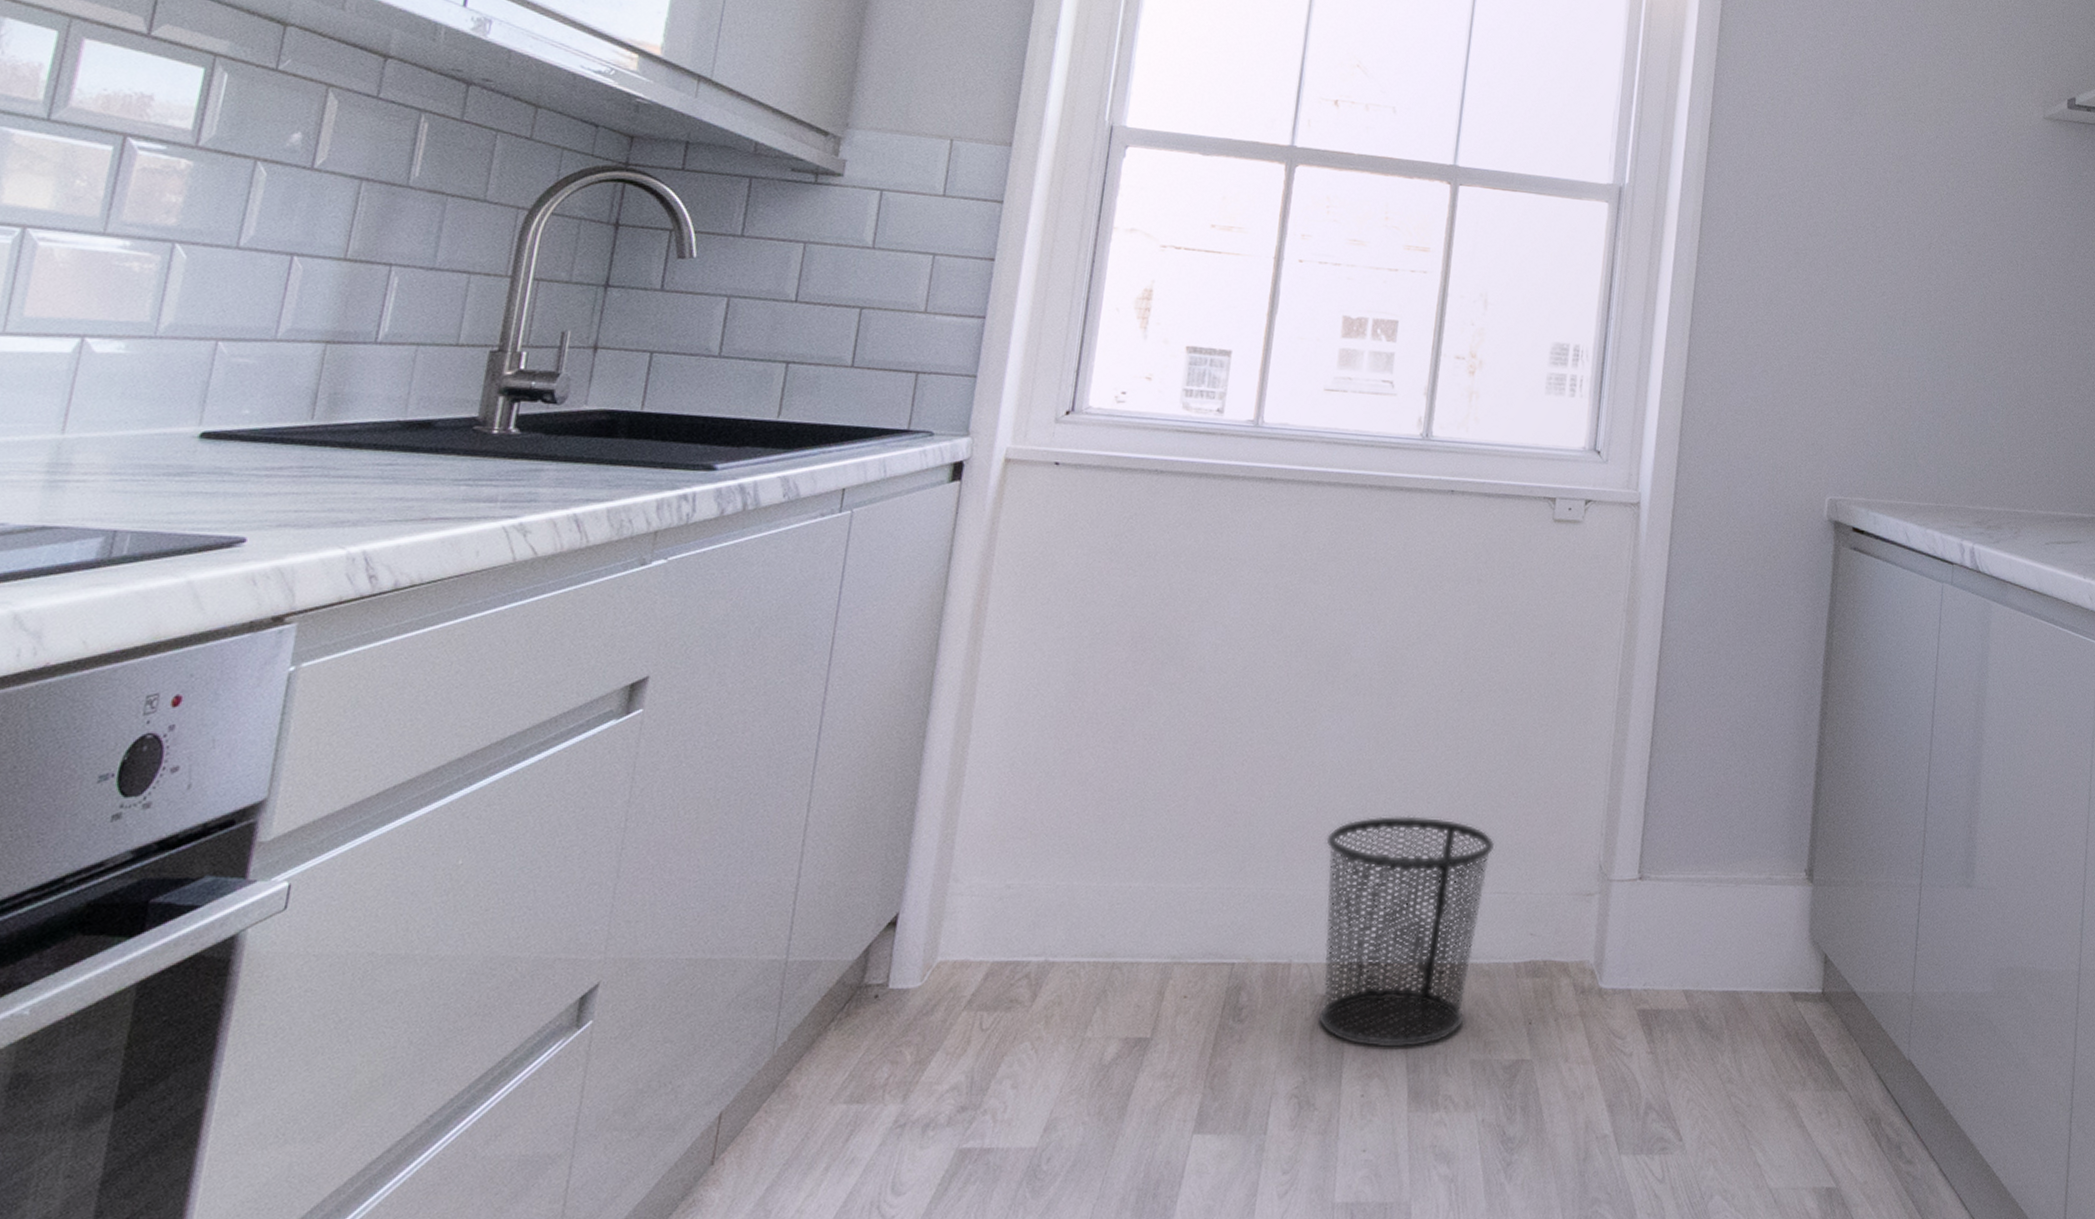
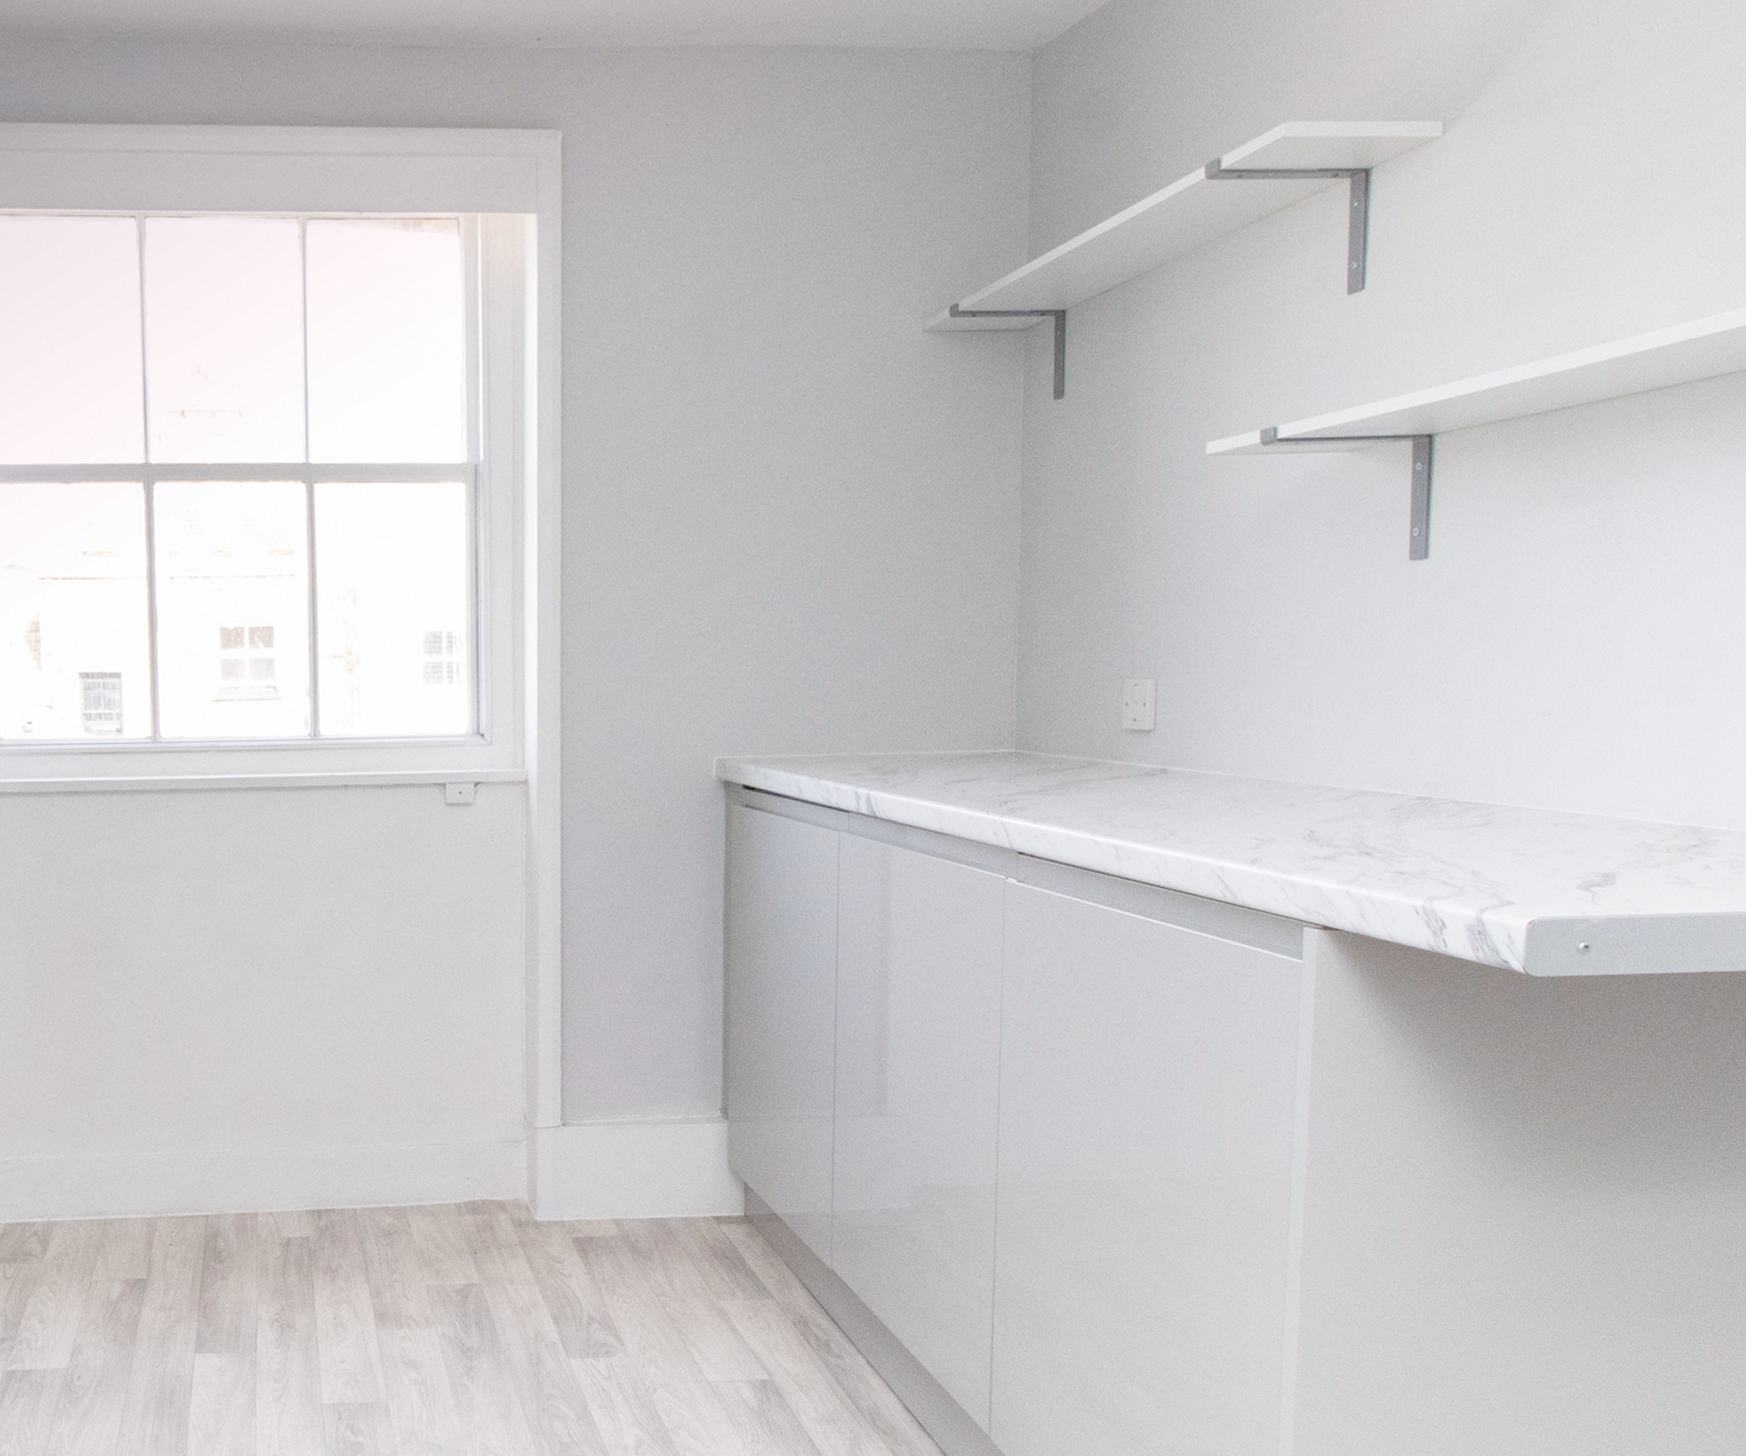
waste bin: present [1318,816,1495,1048] -> none [273,1082,426,1279]

